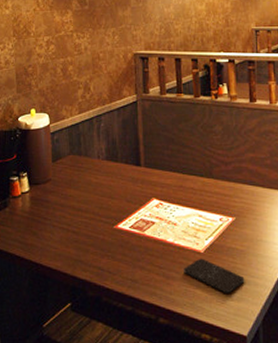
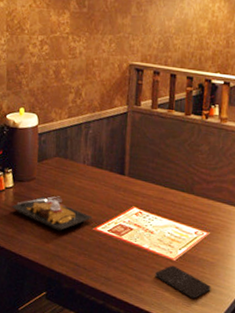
plate: none [29,196,112,234] -> present [11,196,93,232]

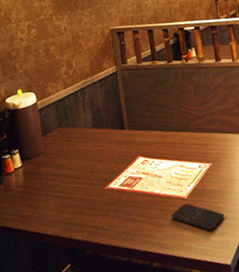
plate: present [11,196,93,232] -> none [23,164,103,199]

